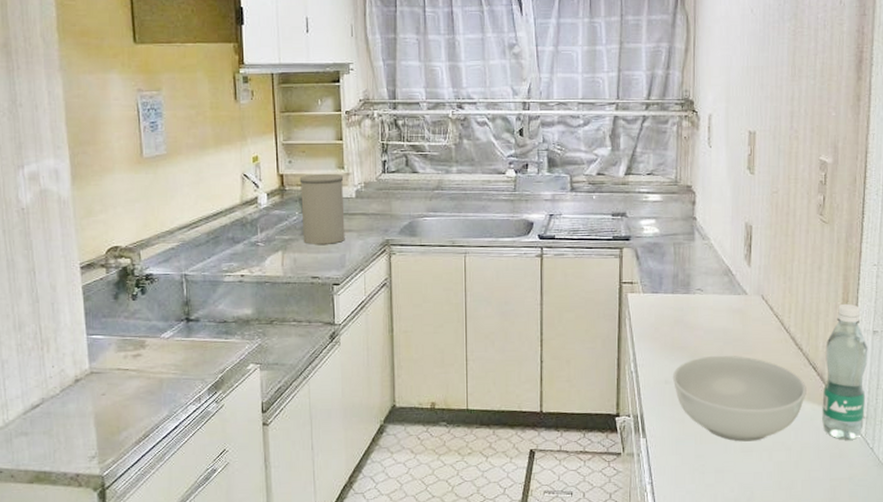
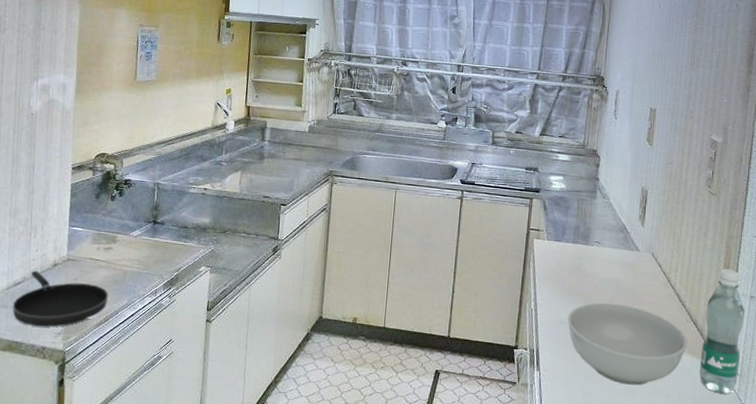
frying pan: none [33,389,145,451] -> present [12,270,108,327]
canister: present [299,174,345,245] -> none [260,109,300,170]

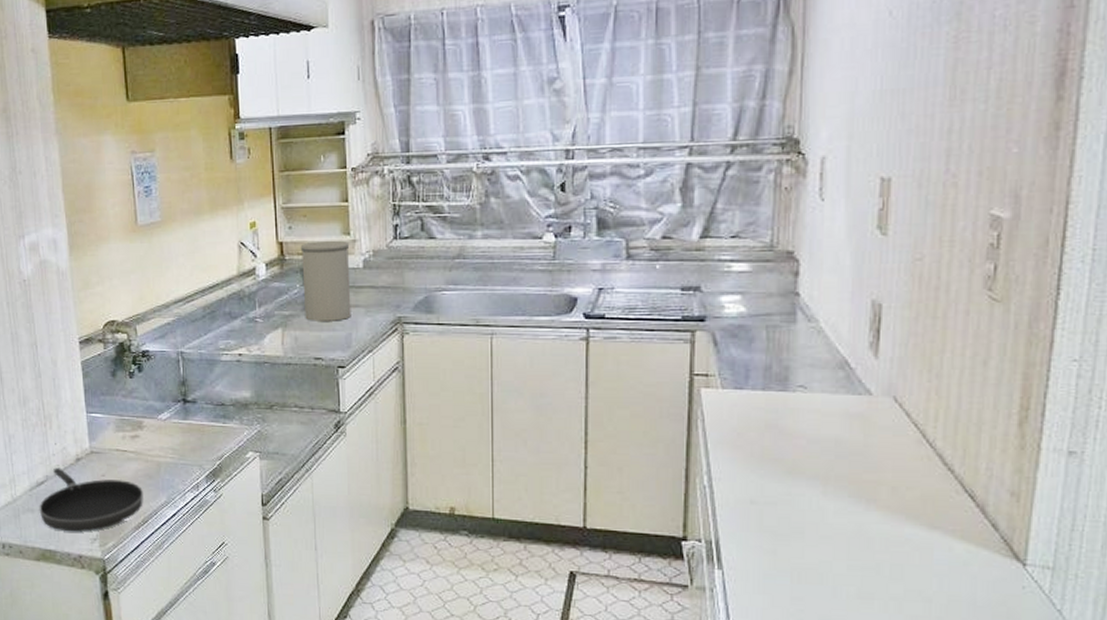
canister: none [260,109,300,170] -> present [300,241,351,321]
bowl: present [567,302,687,385] -> none [760,472,959,586]
bottle: present [699,268,745,394] -> none [981,412,1059,597]

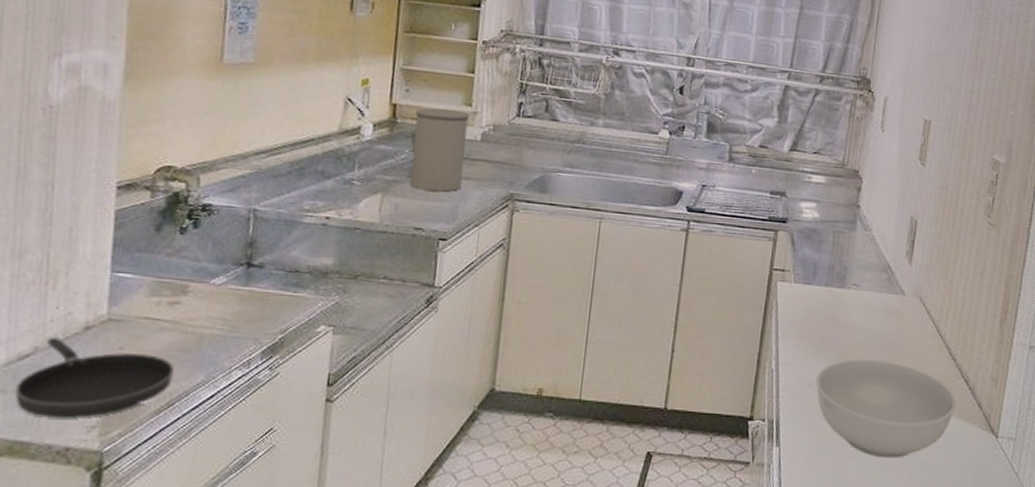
bowl: none [760,472,959,586] -> present [815,359,956,458]

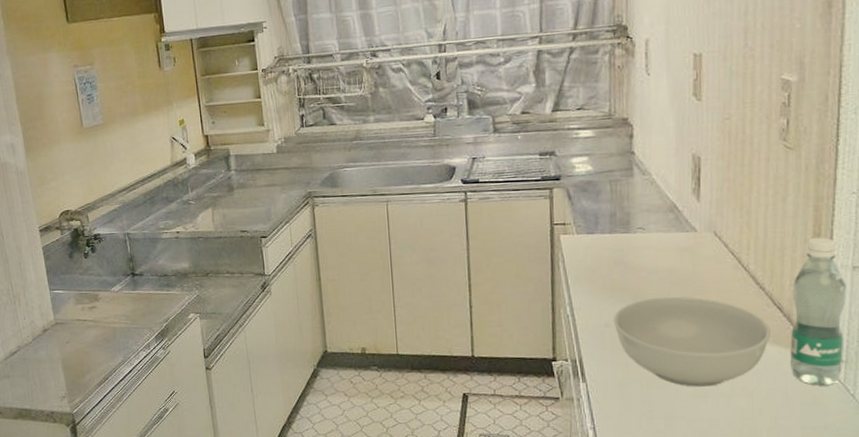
frying pan: present [14,337,174,419] -> none [14,338,103,392]
canister: present [410,108,470,192] -> none [223,131,269,201]
bottle: none [968,313,1023,463] -> present [790,237,847,386]

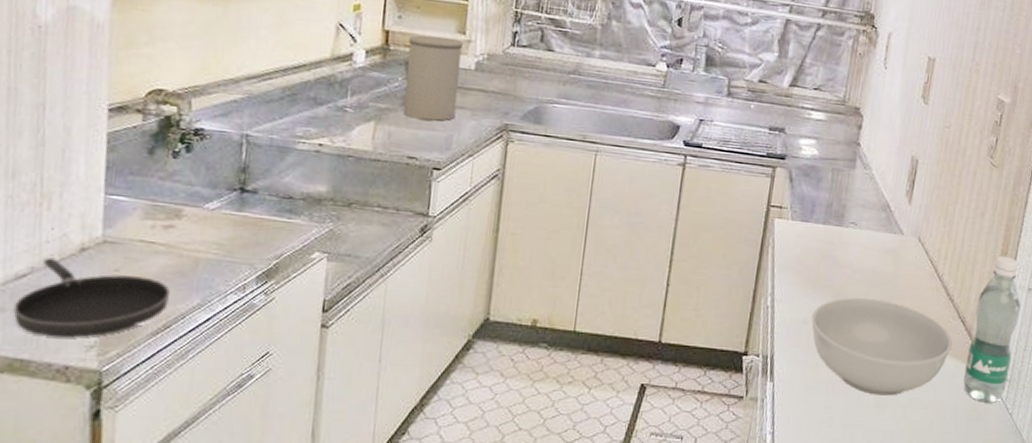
frying pan: none [14,338,103,392] -> present [13,257,170,338]
canister: none [223,131,269,201] -> present [403,35,464,121]

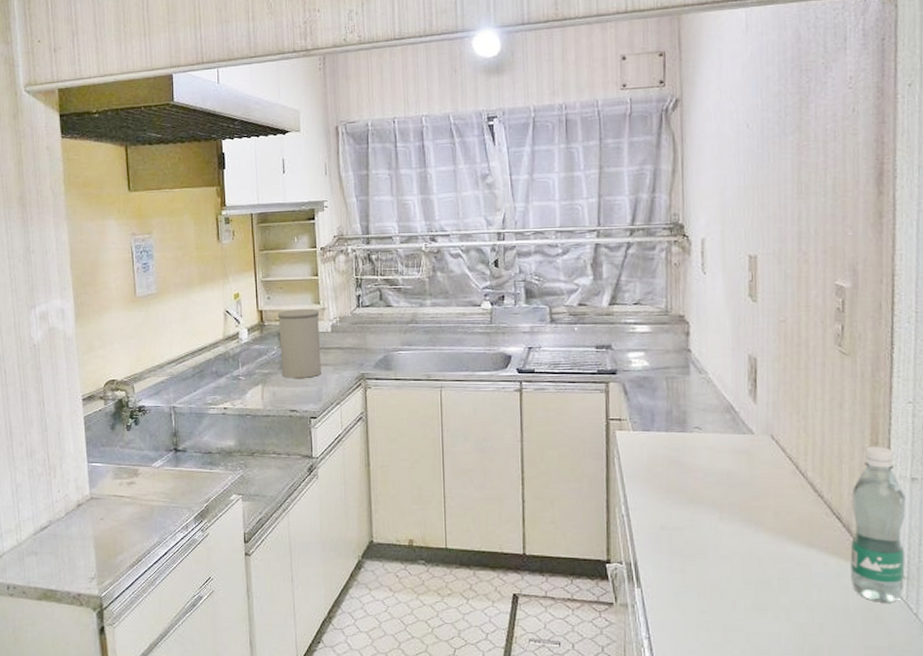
frying pan: present [13,257,170,338] -> none [42,513,138,572]
bowl: present [811,297,952,396] -> none [669,500,830,598]

